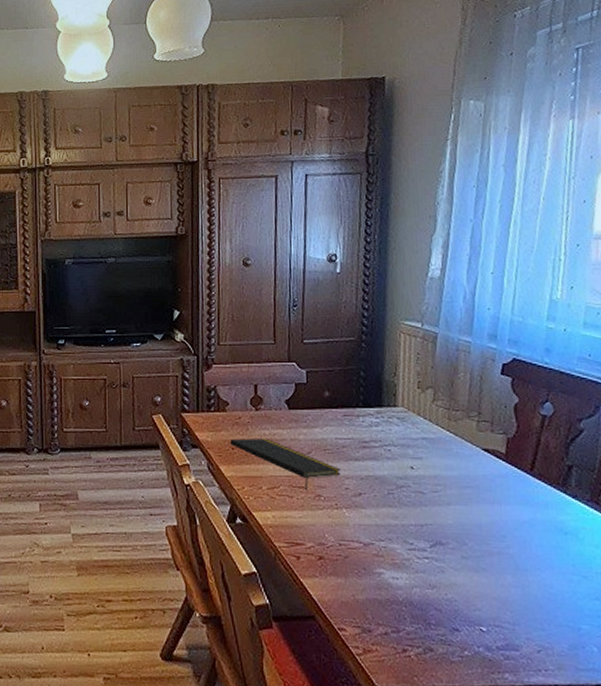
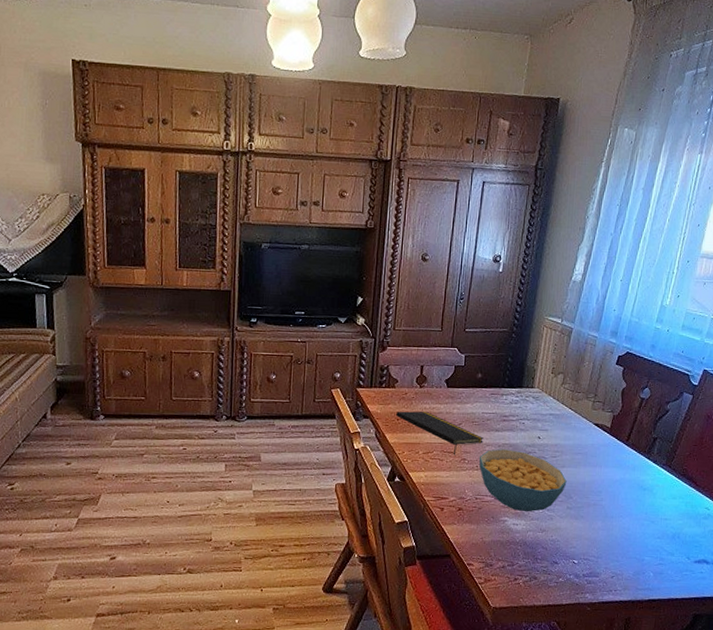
cereal bowl: none [339,482,457,563] -> present [479,449,567,512]

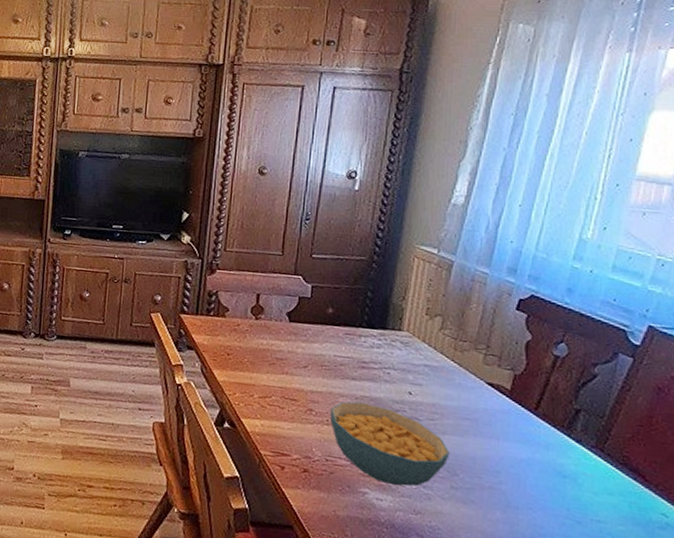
notepad: present [396,411,483,455] -> none [226,345,336,404]

